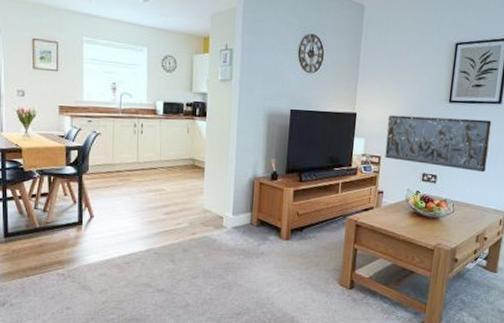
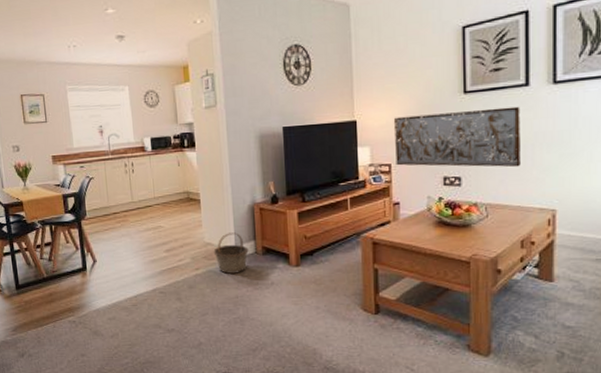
basket: none [211,202,245,241] -> present [213,232,249,274]

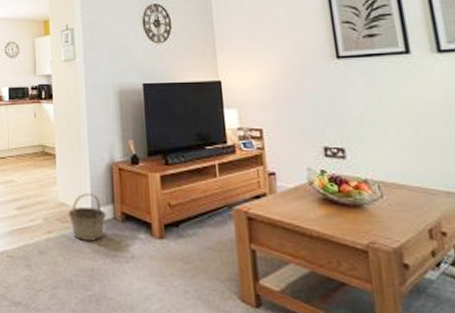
relief sculpture: present [393,106,520,168] -> none [261,74,414,142]

